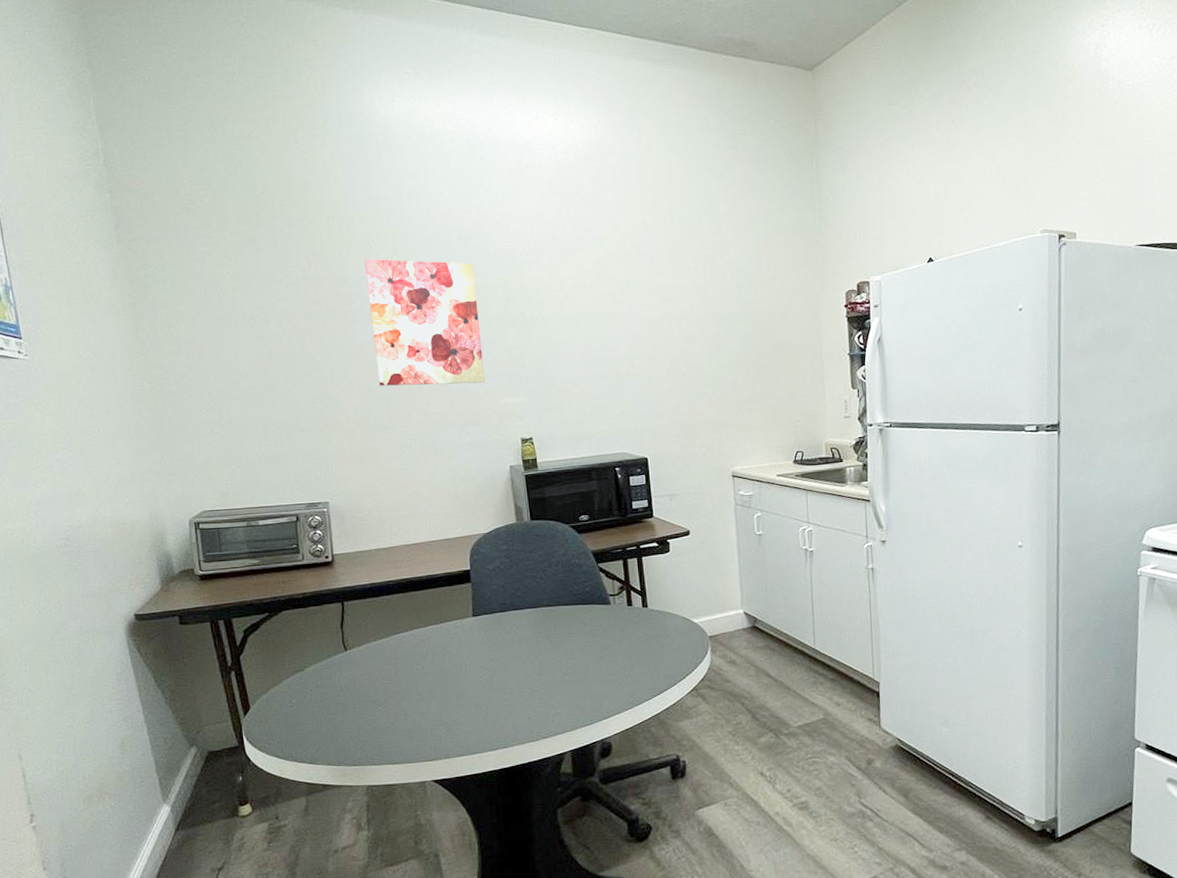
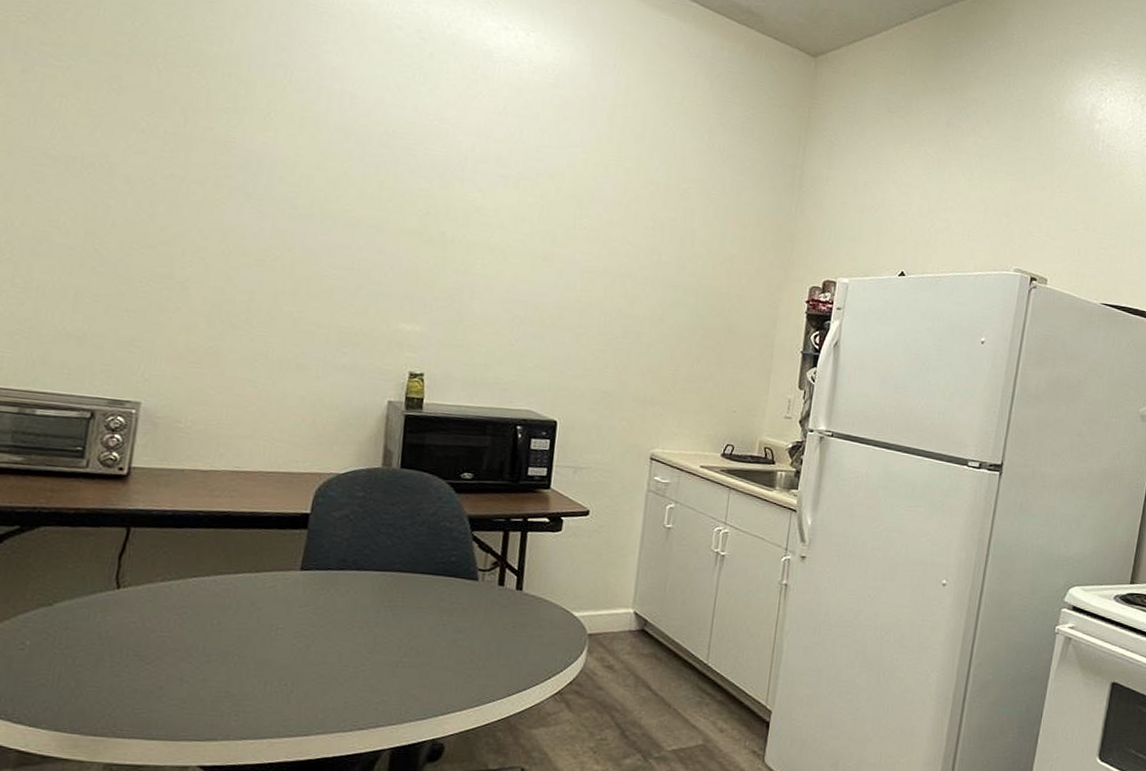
wall art: present [364,259,486,386] -> none [242,130,395,301]

